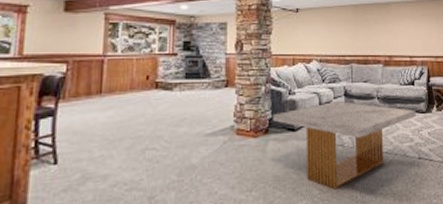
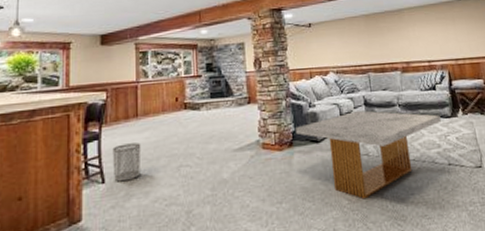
waste bin: none [68,122,103,163] -> present [112,142,141,182]

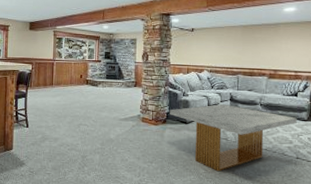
waste bin: present [112,142,141,182] -> none [34,103,54,129]

